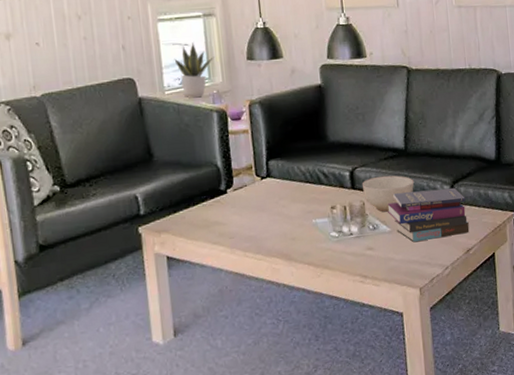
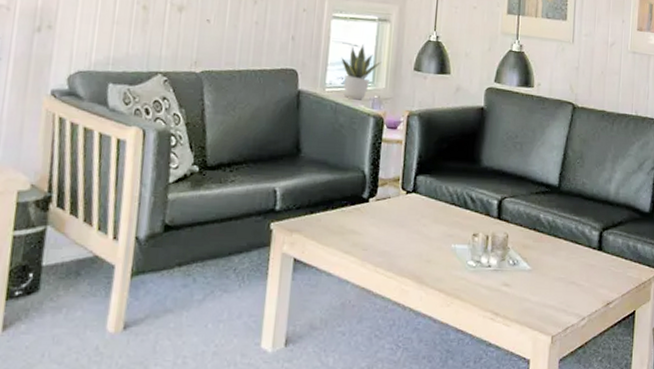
bowl: present [361,175,415,212] -> none [508,210,563,249]
books: present [387,187,470,243] -> none [531,230,613,286]

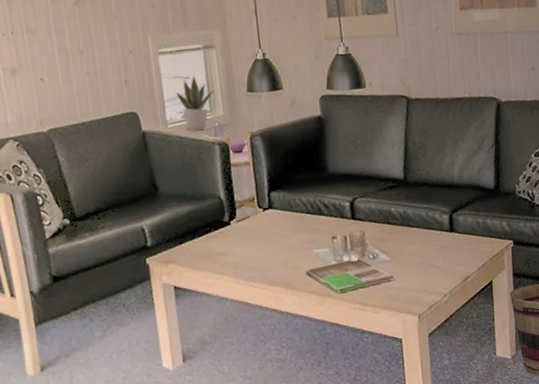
magazine: none [437,260,532,298] -> present [304,257,395,294]

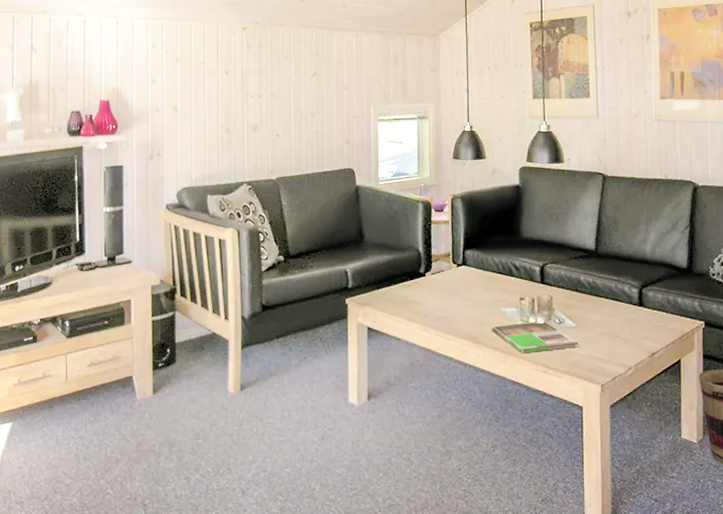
potted plant: present [175,75,215,131] -> none [389,141,424,189]

